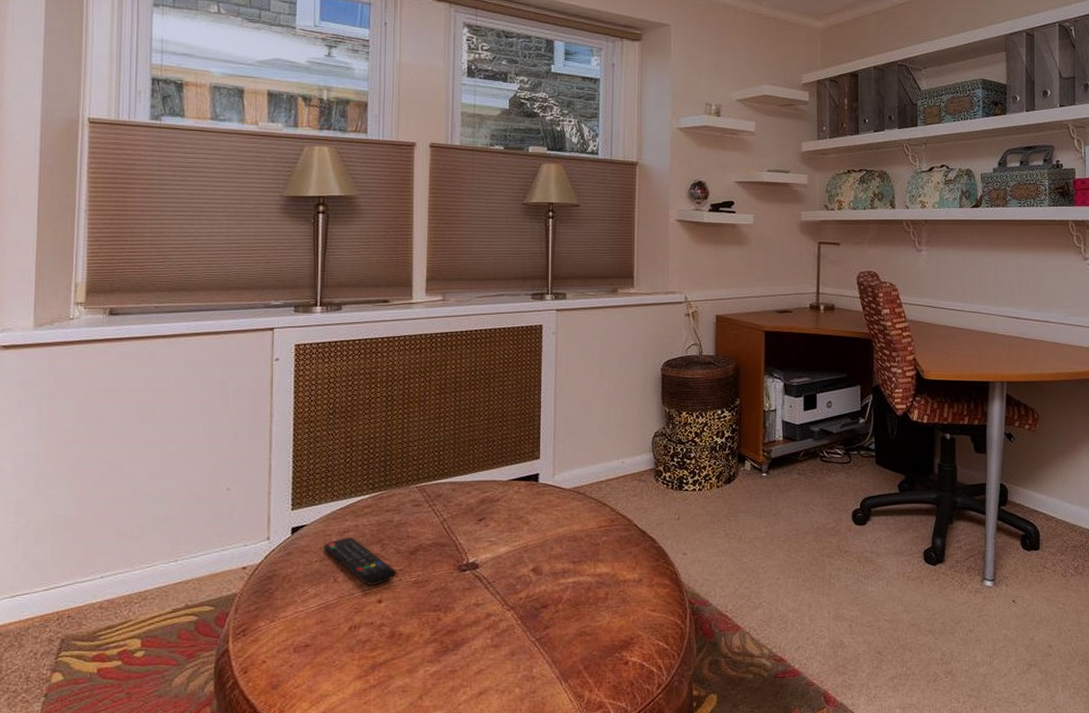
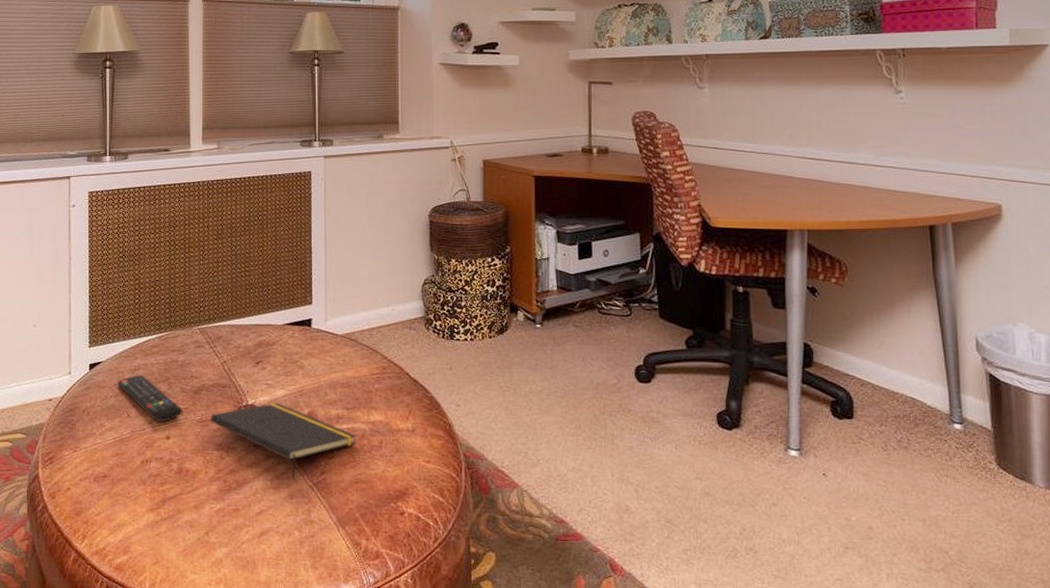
notepad: none [427,559,582,637] -> present [210,402,356,480]

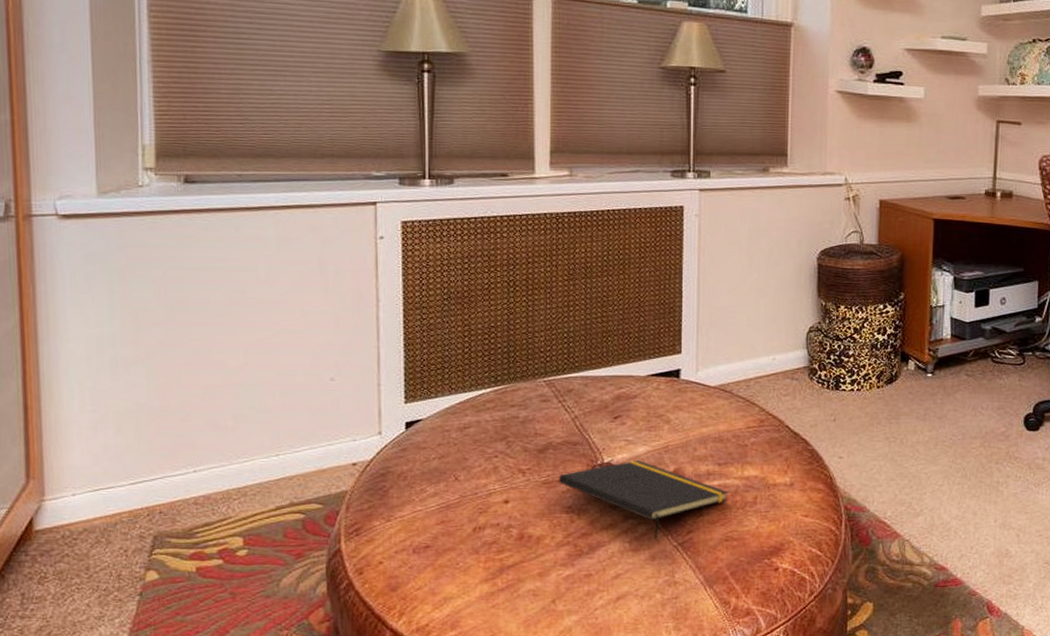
remote control: present [118,375,183,423] -> none [442,434,525,486]

